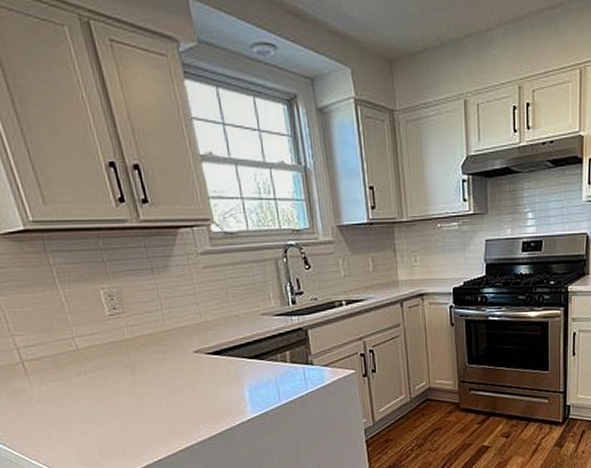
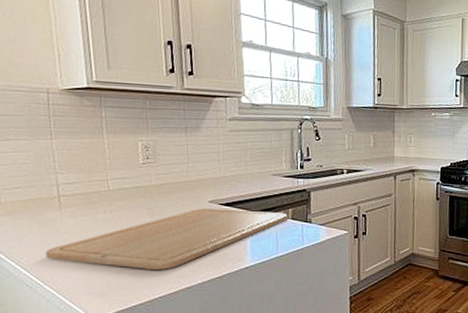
chopping board: none [23,356,286,433] -> present [46,208,288,270]

